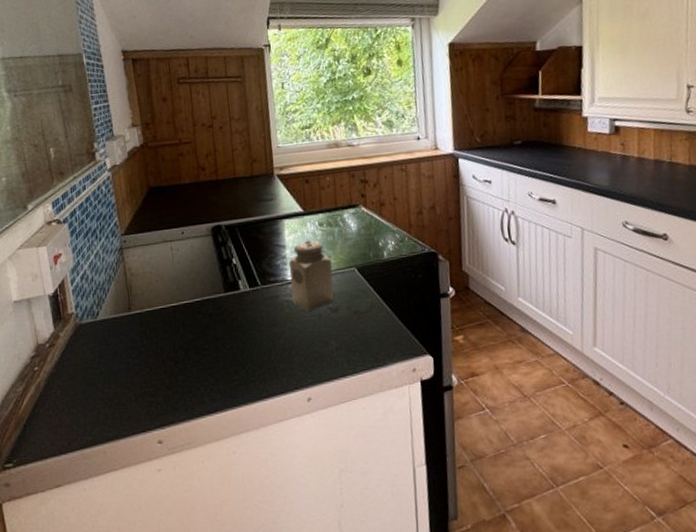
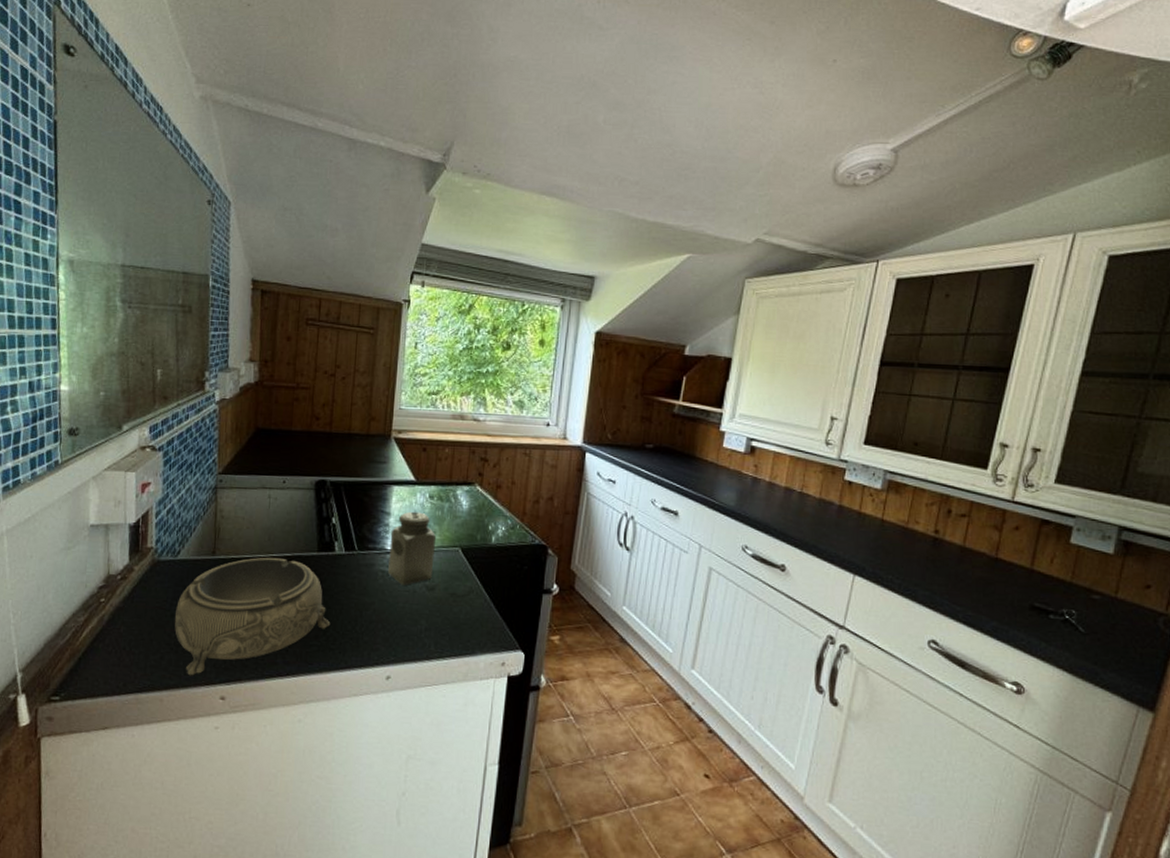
decorative bowl: none [103,303,248,426] -> present [174,557,331,676]

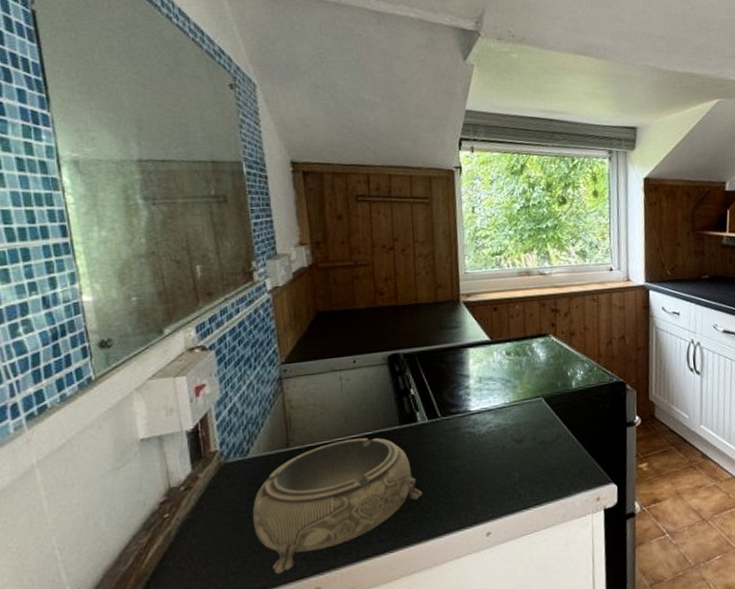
salt shaker: present [388,511,437,585] -> none [472,369,519,443]

